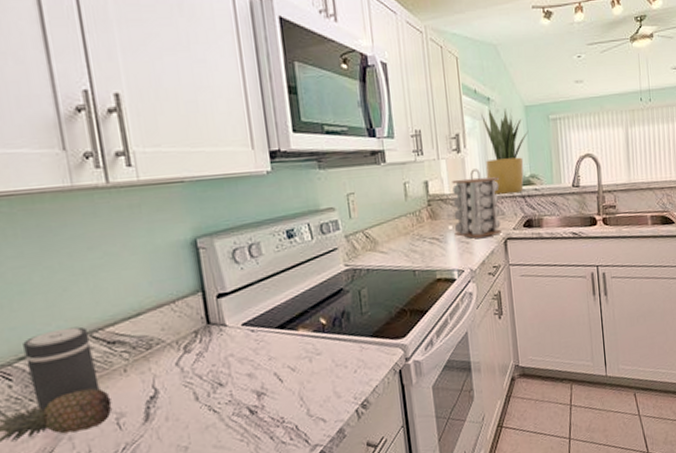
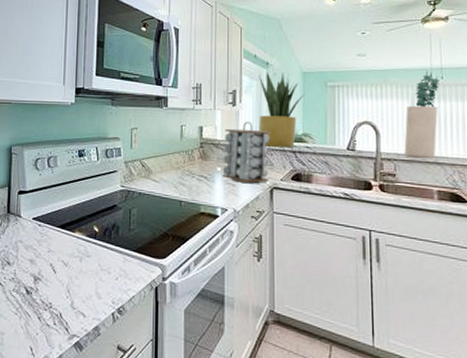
vase: none [621,94,648,187] -> present [404,71,439,159]

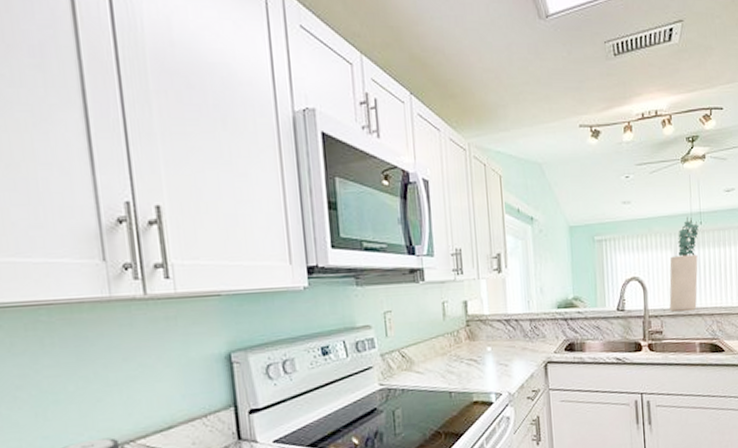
spice rack: present [222,121,272,183] -> none [492,289,542,361]
planter: present [258,72,305,149] -> none [524,228,573,317]

